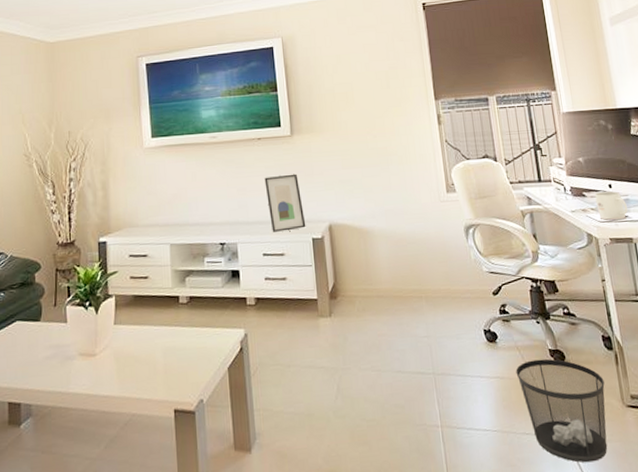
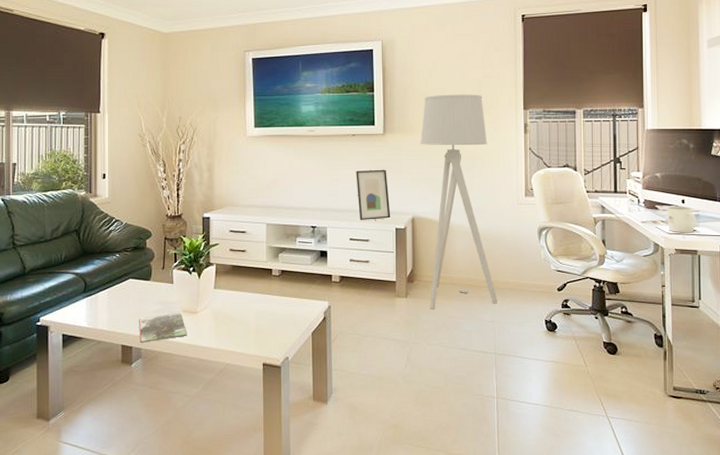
magazine: none [28,357,85,397] -> present [139,313,187,343]
floor lamp: none [330,87,430,328] -> present [421,94,498,309]
waste bin: present [516,358,608,463] -> none [570,349,651,439]

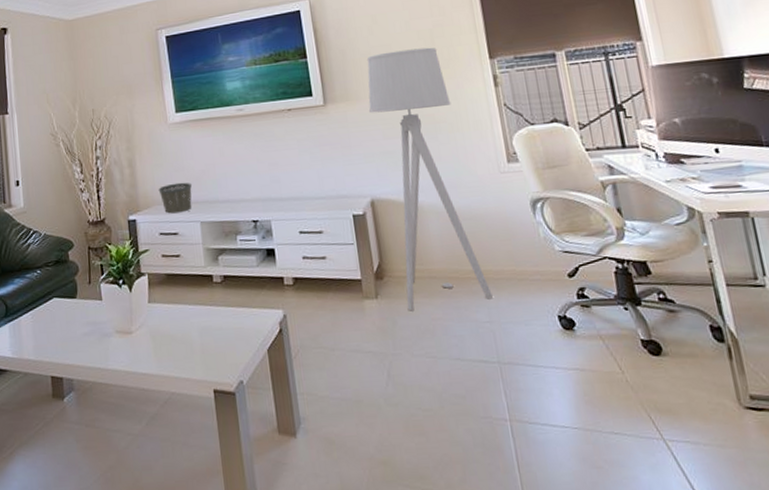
magazine: present [139,313,187,343] -> none [68,335,123,372]
basket: none [232,188,262,215] -> present [158,182,192,214]
picture frame: present [356,169,391,220] -> none [297,146,345,209]
mug: present [667,206,697,233] -> none [696,156,742,192]

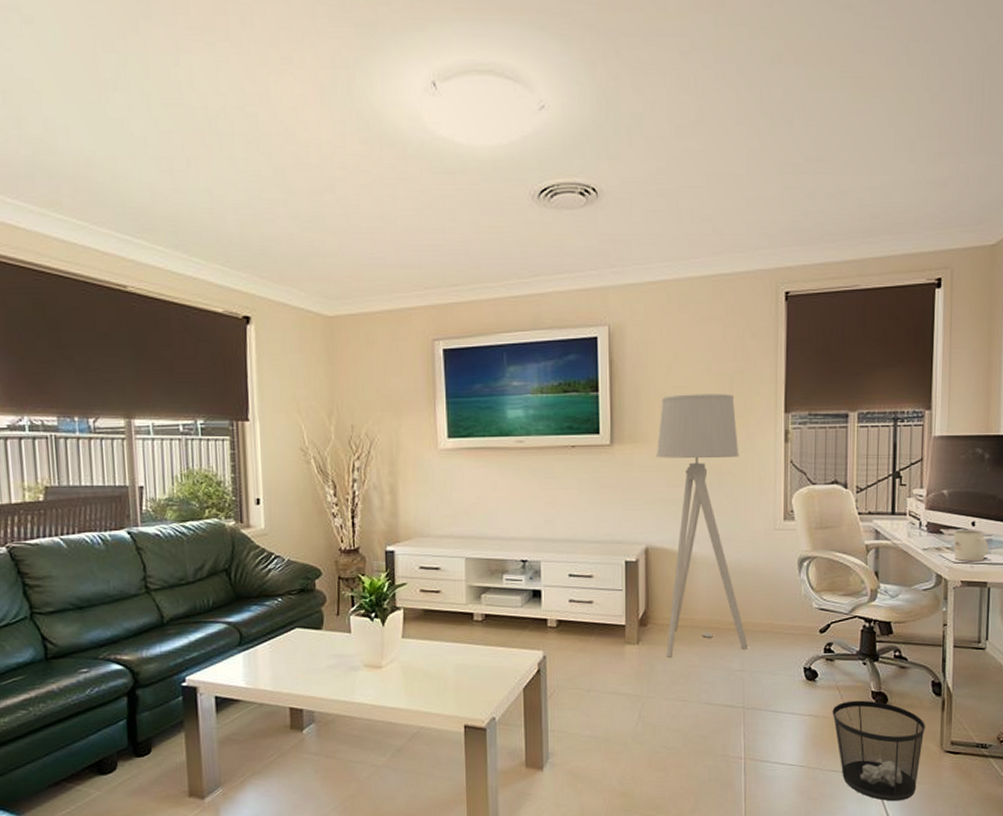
basket: present [158,182,192,214] -> none [422,514,459,547]
waste bin: none [599,350,720,470] -> present [832,700,925,802]
mug: none [696,156,742,192] -> present [953,530,988,562]

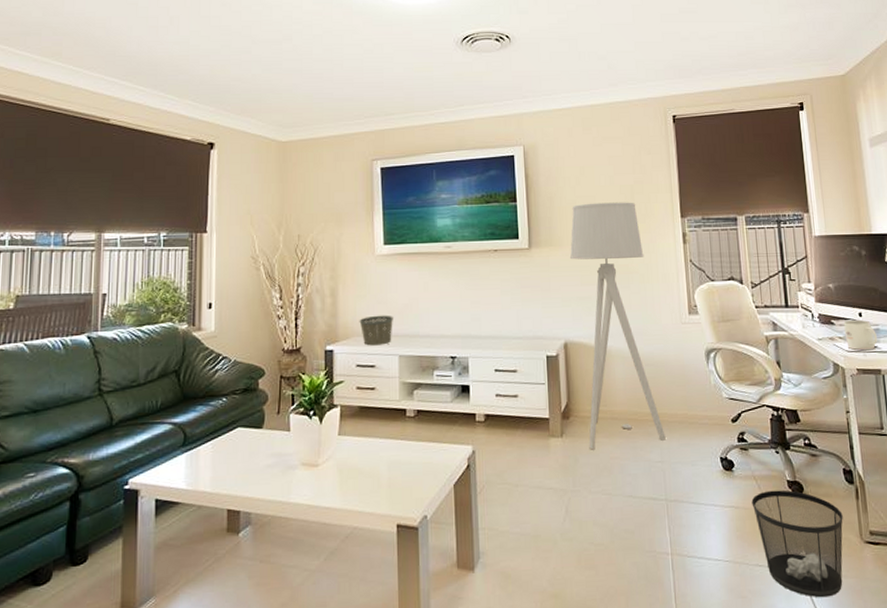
basket: none [422,514,459,547] -> present [359,315,393,346]

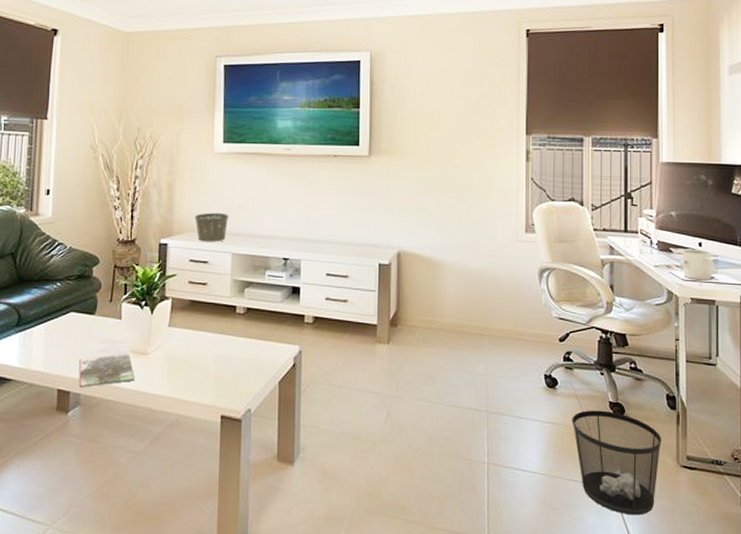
magazine: none [249,467,307,505] -> present [79,354,135,387]
floor lamp: present [570,202,666,450] -> none [410,114,492,359]

